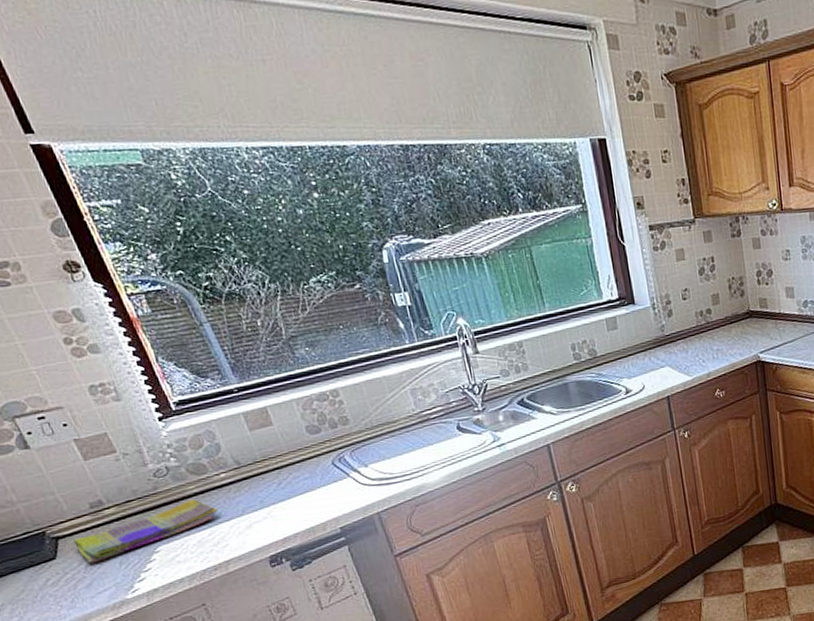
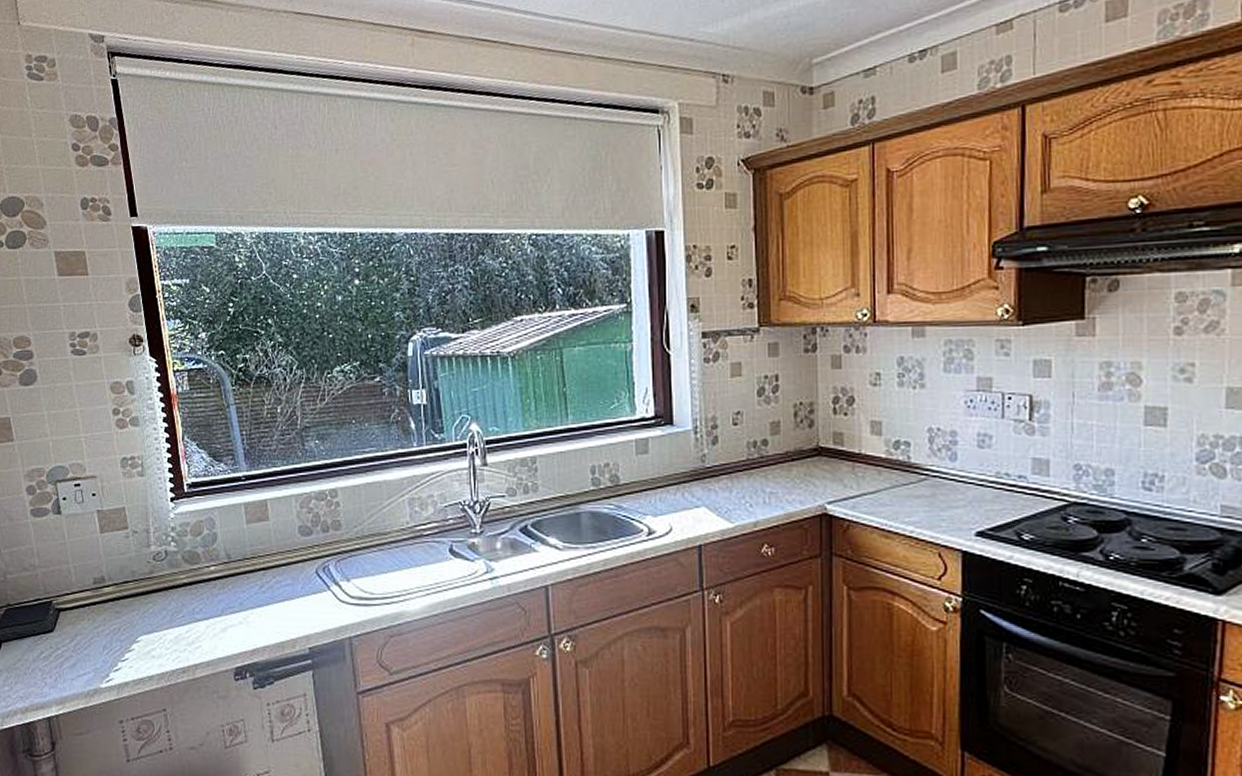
dish towel: present [72,499,219,564] -> none [71,590,201,643]

